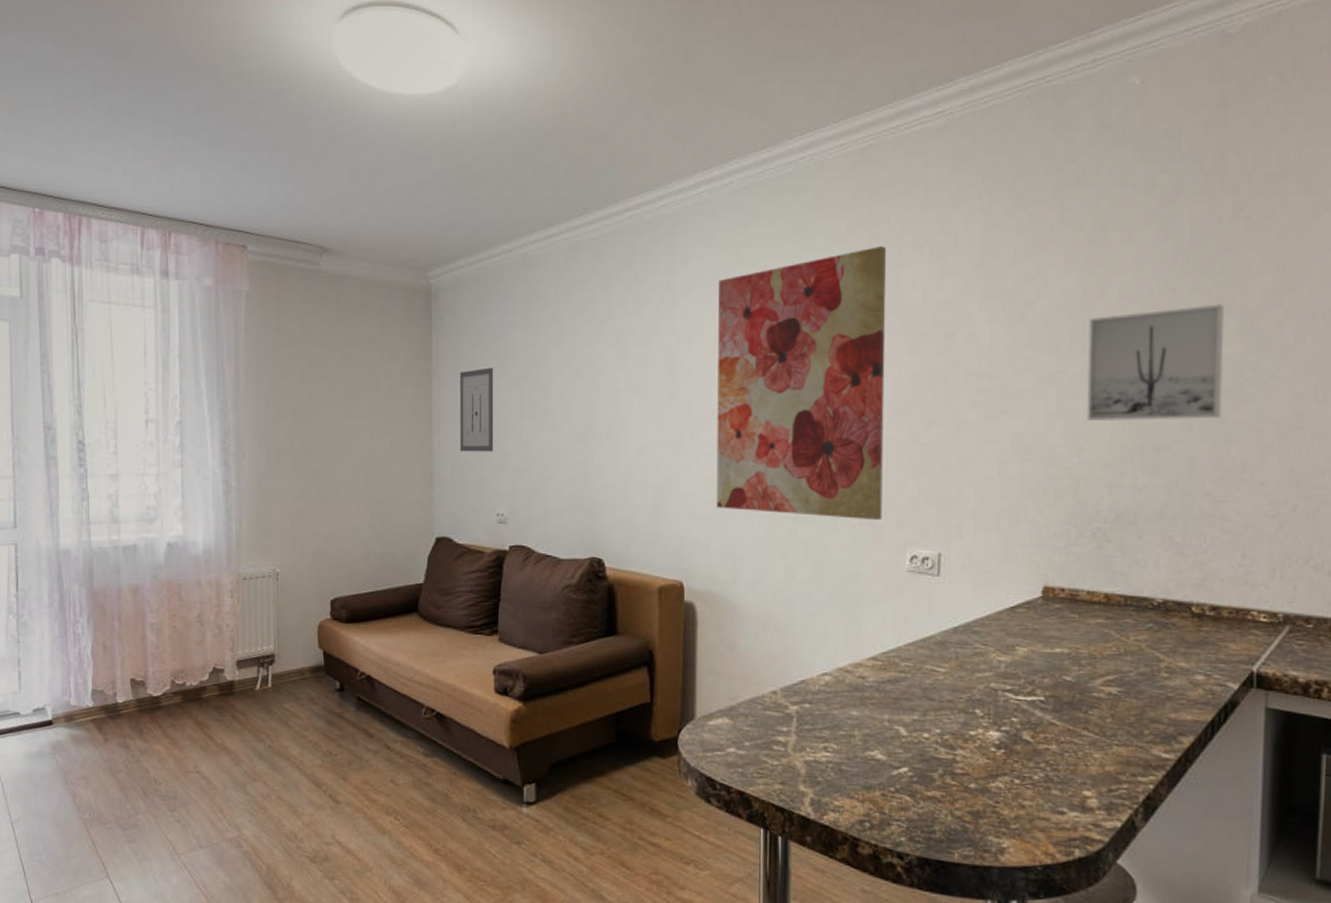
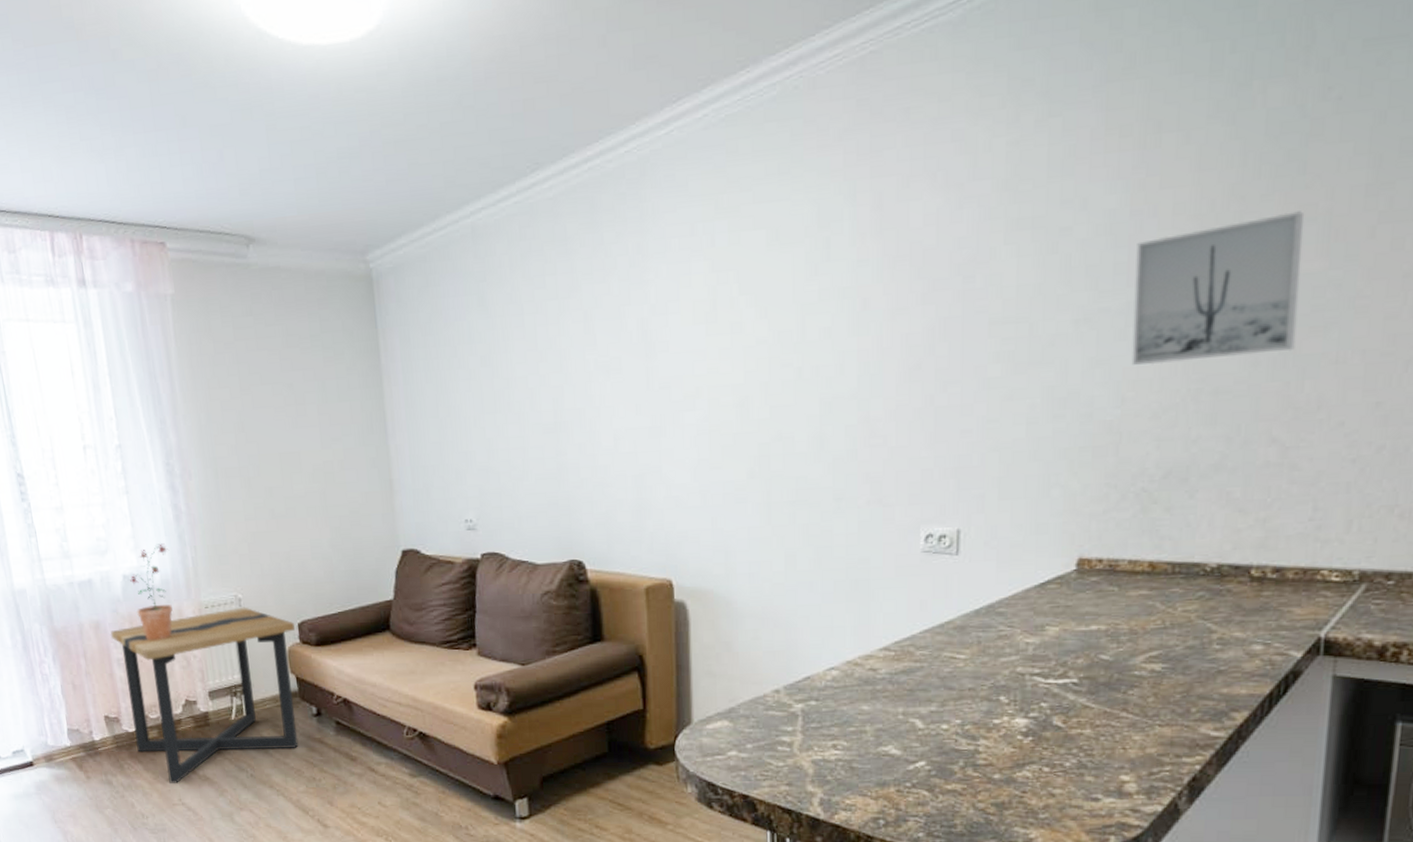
side table: none [147,581,328,750] -> present [110,607,299,783]
potted plant: none [174,515,216,608] -> present [130,543,173,640]
wall art: present [459,367,494,452] -> none [411,358,456,455]
wall art: present [716,246,886,521] -> none [696,177,893,498]

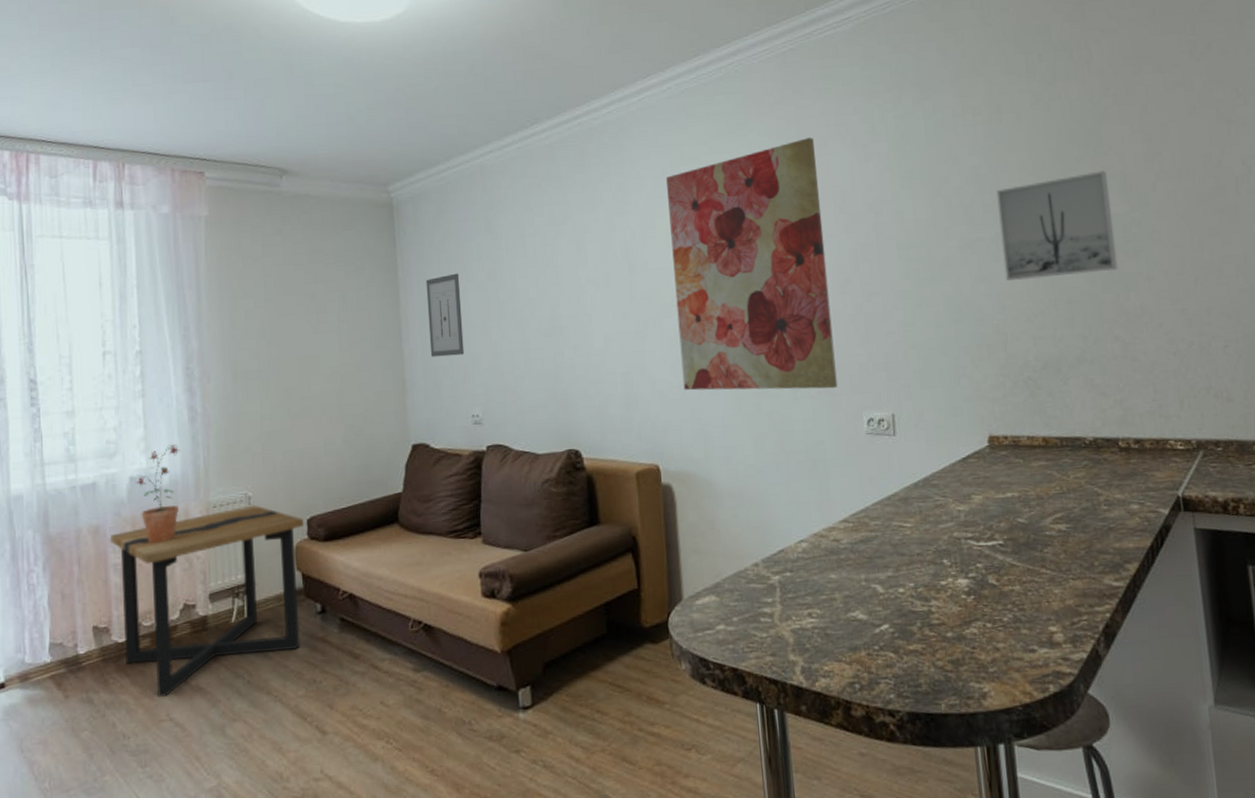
wall art: none [411,358,456,455] -> present [426,273,465,357]
wall art: none [696,177,893,498] -> present [666,138,838,391]

